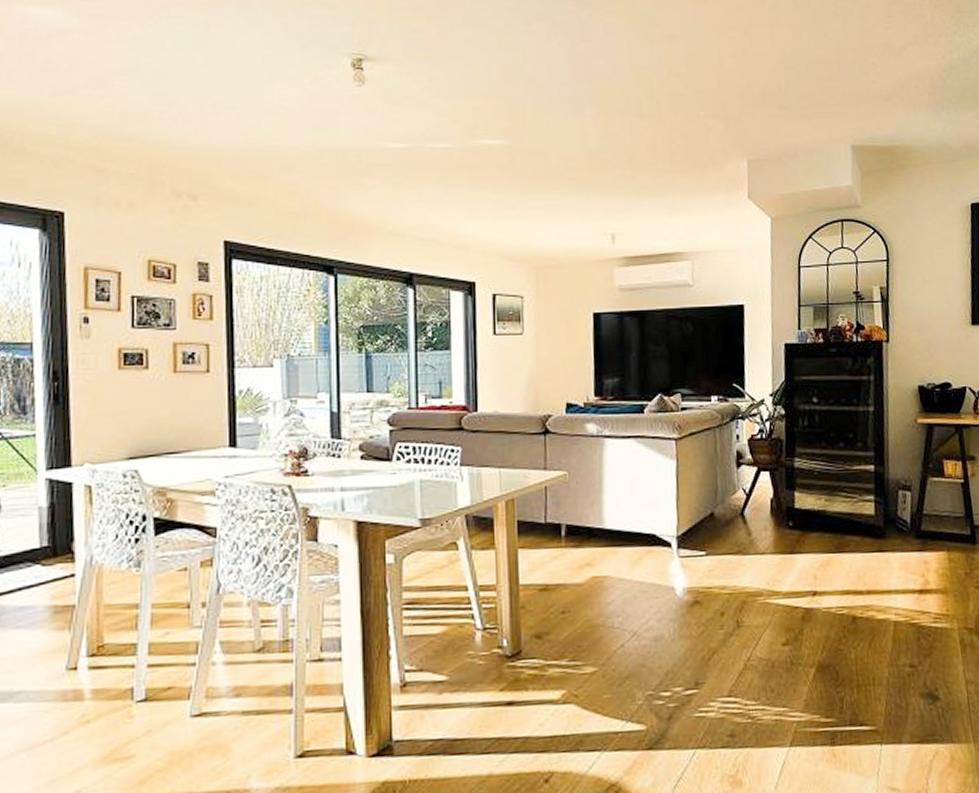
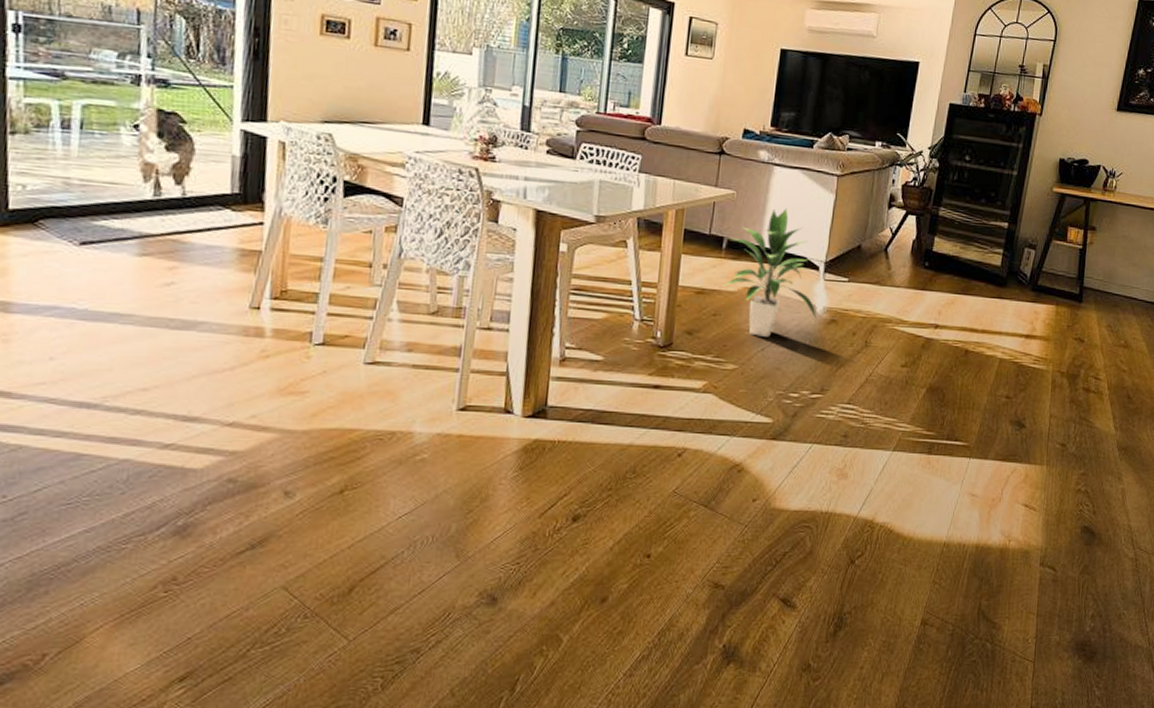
indoor plant: none [568,482,678,631] -> present [723,208,817,337]

